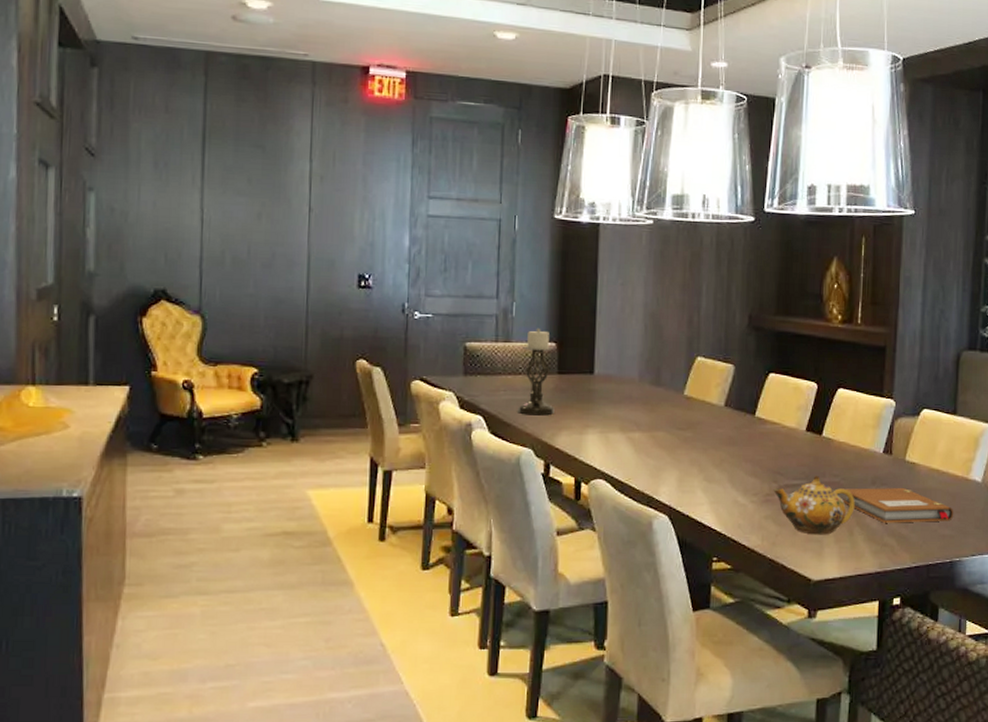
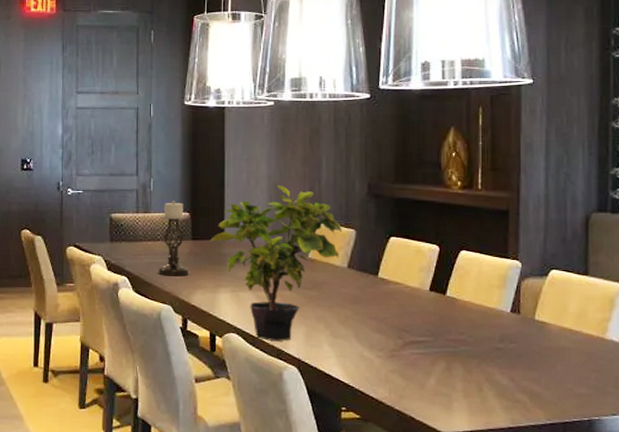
potted plant: none [577,314,720,488] -> present [209,185,342,342]
teapot: present [773,475,855,535] -> none [399,332,483,390]
notebook: present [842,487,954,523] -> none [470,345,591,381]

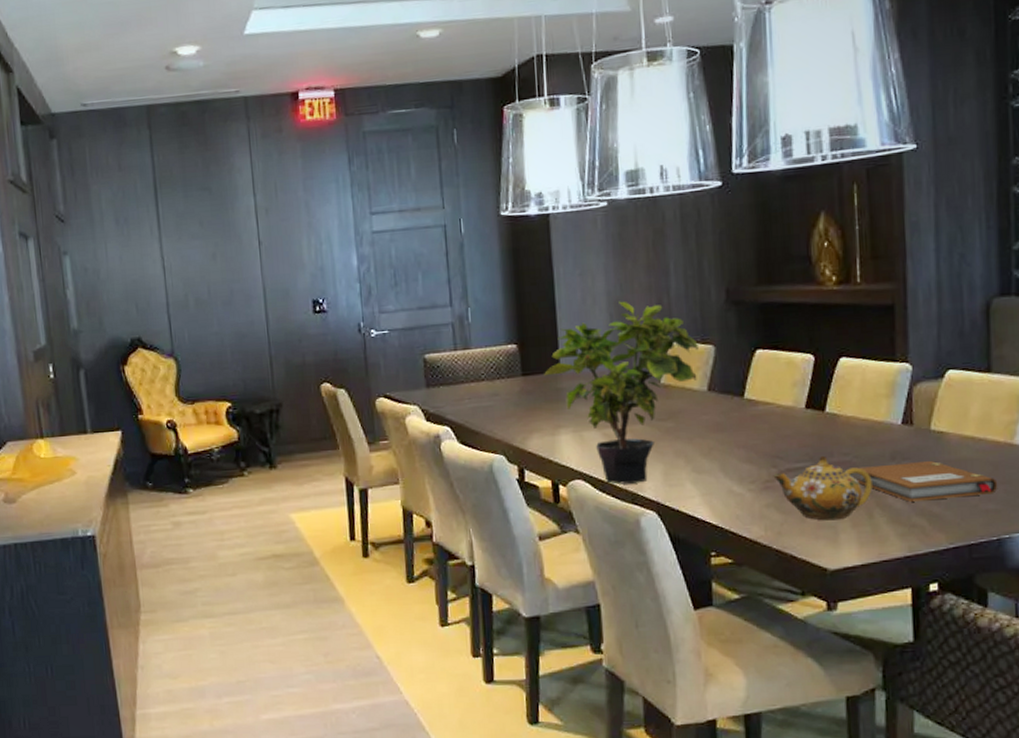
candle holder: present [157,200,190,277] -> none [483,331,523,421]
teapot: none [399,332,483,390] -> present [773,455,872,521]
notebook: none [470,345,591,381] -> present [856,460,998,502]

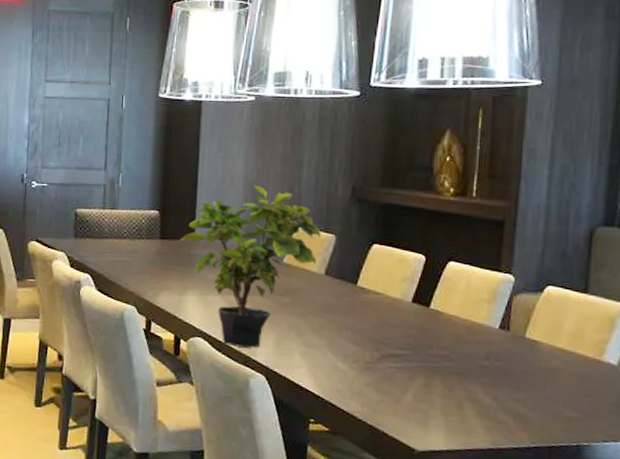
teapot: present [773,455,872,521] -> none [375,346,466,407]
notebook: present [856,460,998,502] -> none [451,362,583,404]

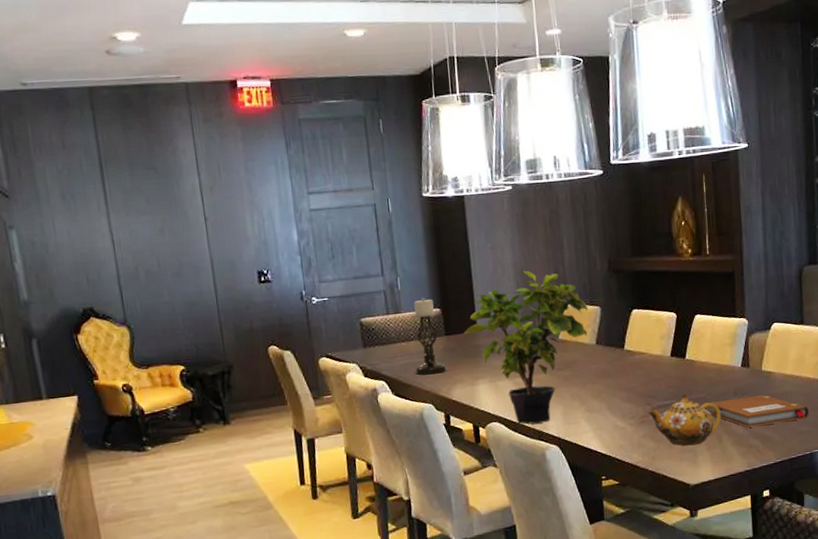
candle holder: none [122,196,157,277] -> present [412,297,447,375]
teapot: none [375,346,466,407] -> present [648,393,721,446]
notebook: none [451,362,583,404] -> present [709,394,810,428]

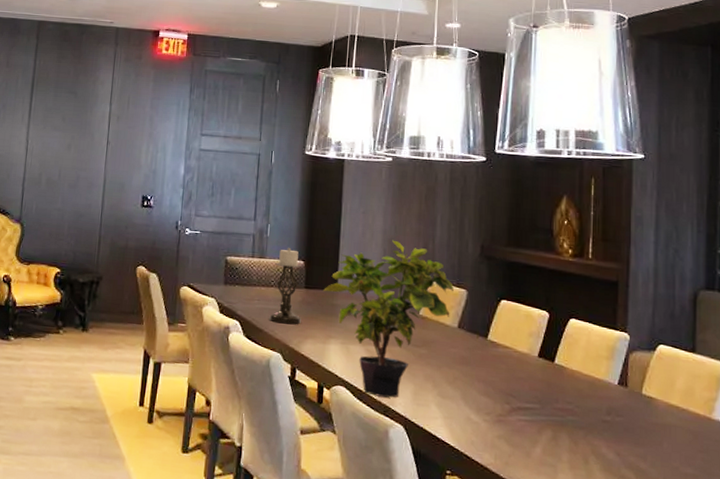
teapot: present [648,393,721,446] -> none [506,400,590,460]
notebook: present [709,394,810,428] -> none [576,416,697,460]

